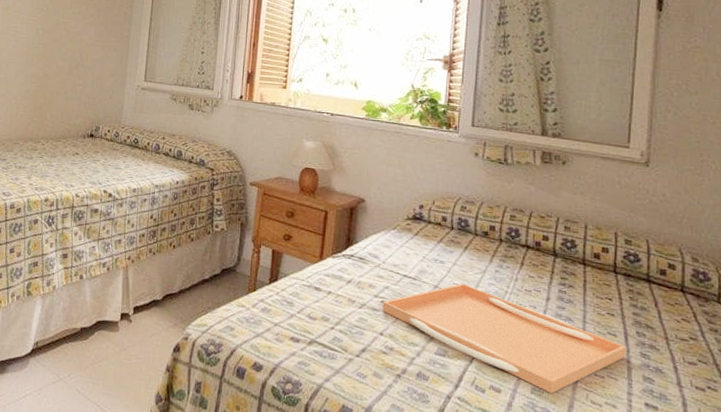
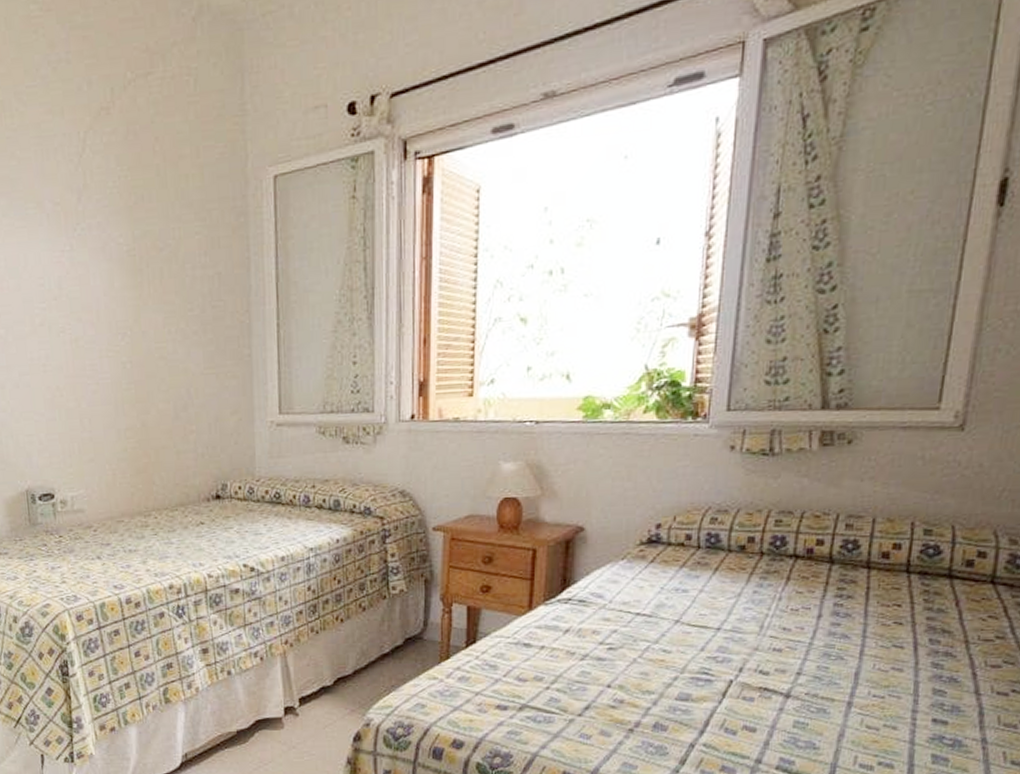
serving tray: present [382,283,626,394] -> none [609,612,915,724]

